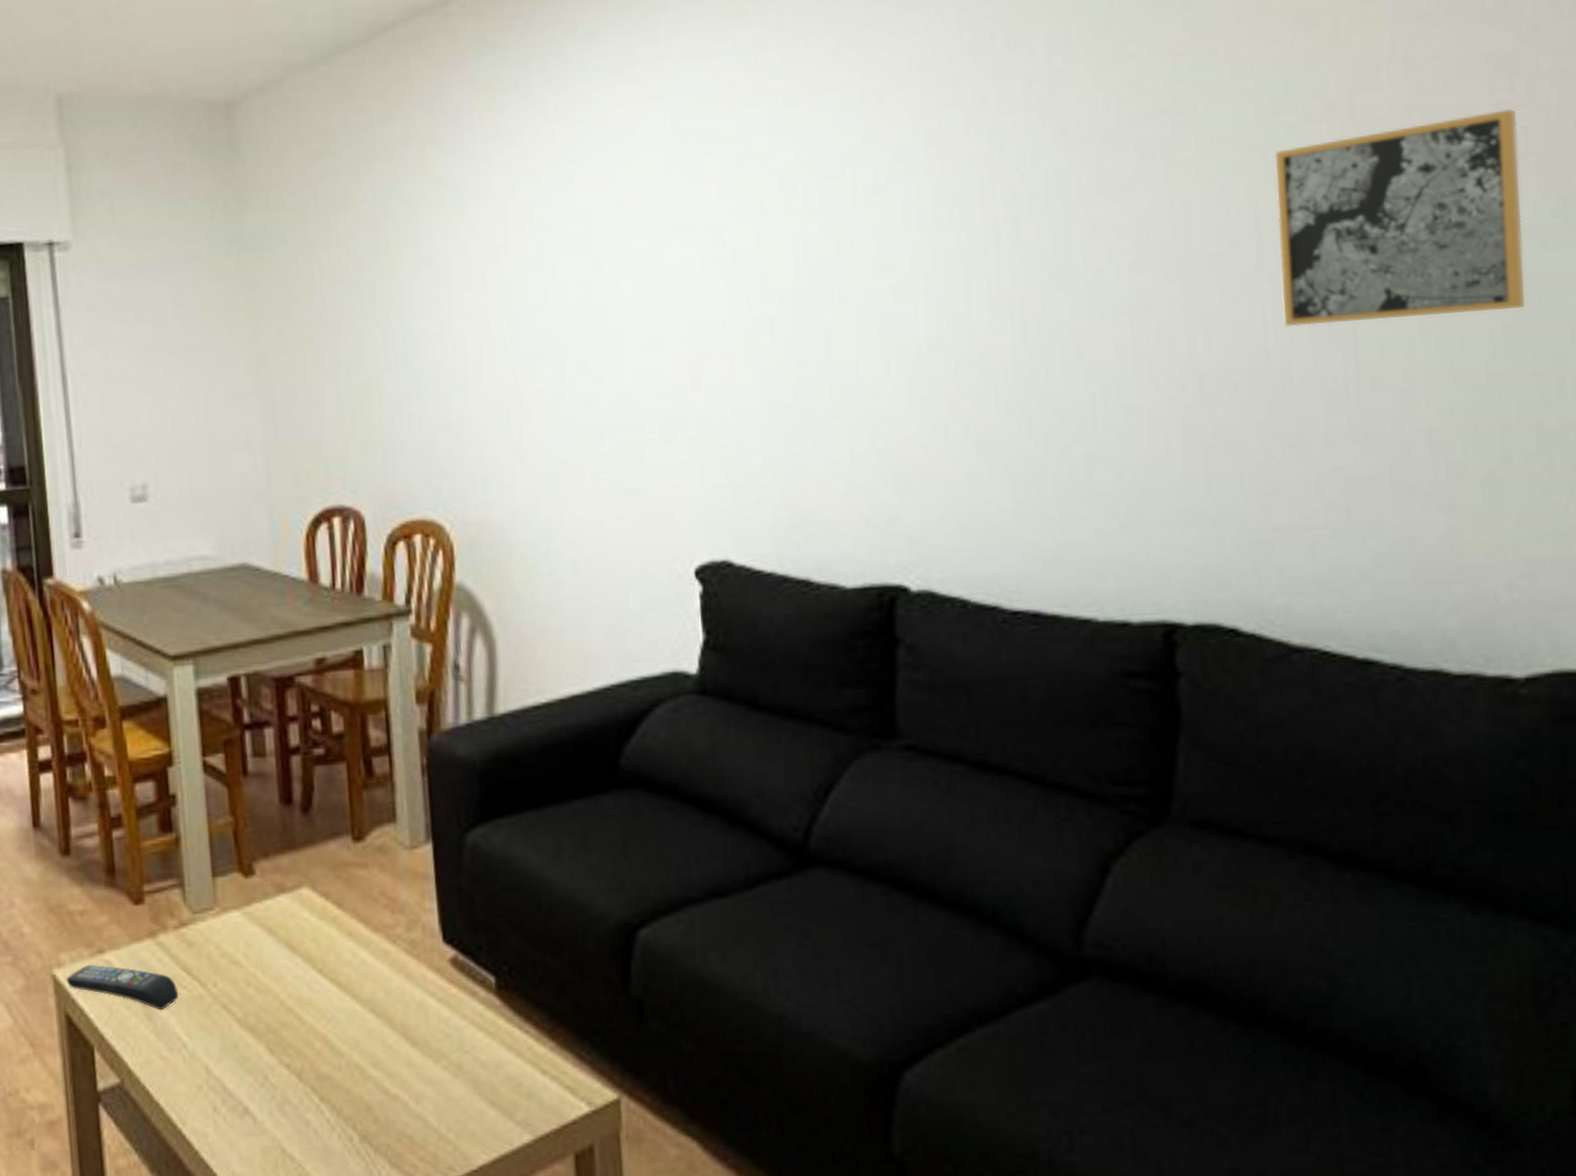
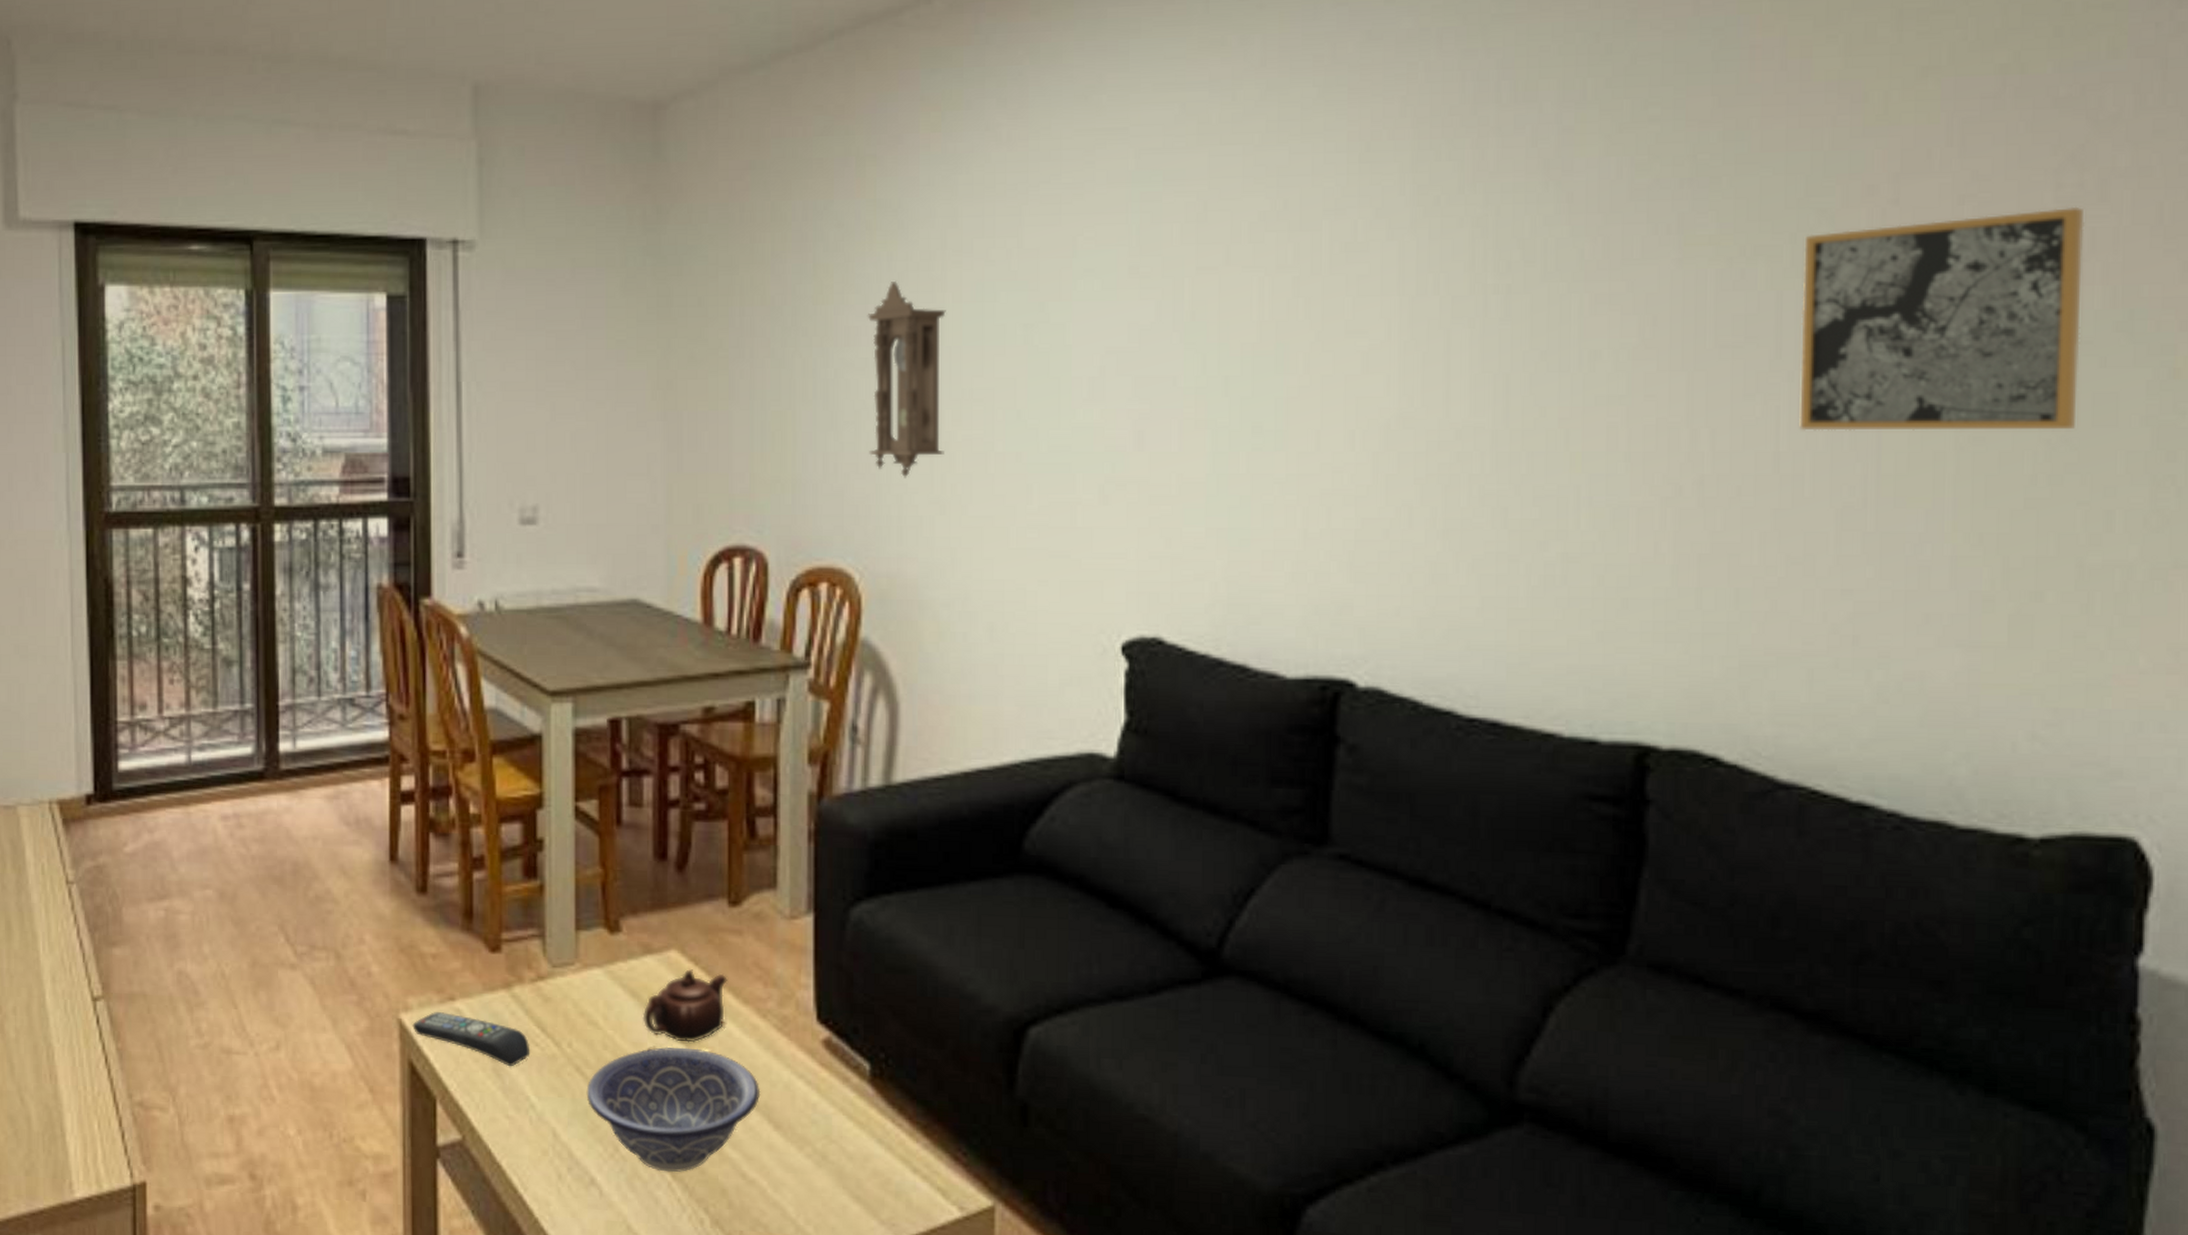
decorative bowl: none [233,977,396,1096] -> present [586,1046,761,1173]
teapot: none [281,903,358,973] -> present [642,968,727,1043]
pendulum clock: none [438,250,519,432] -> present [867,280,946,478]

